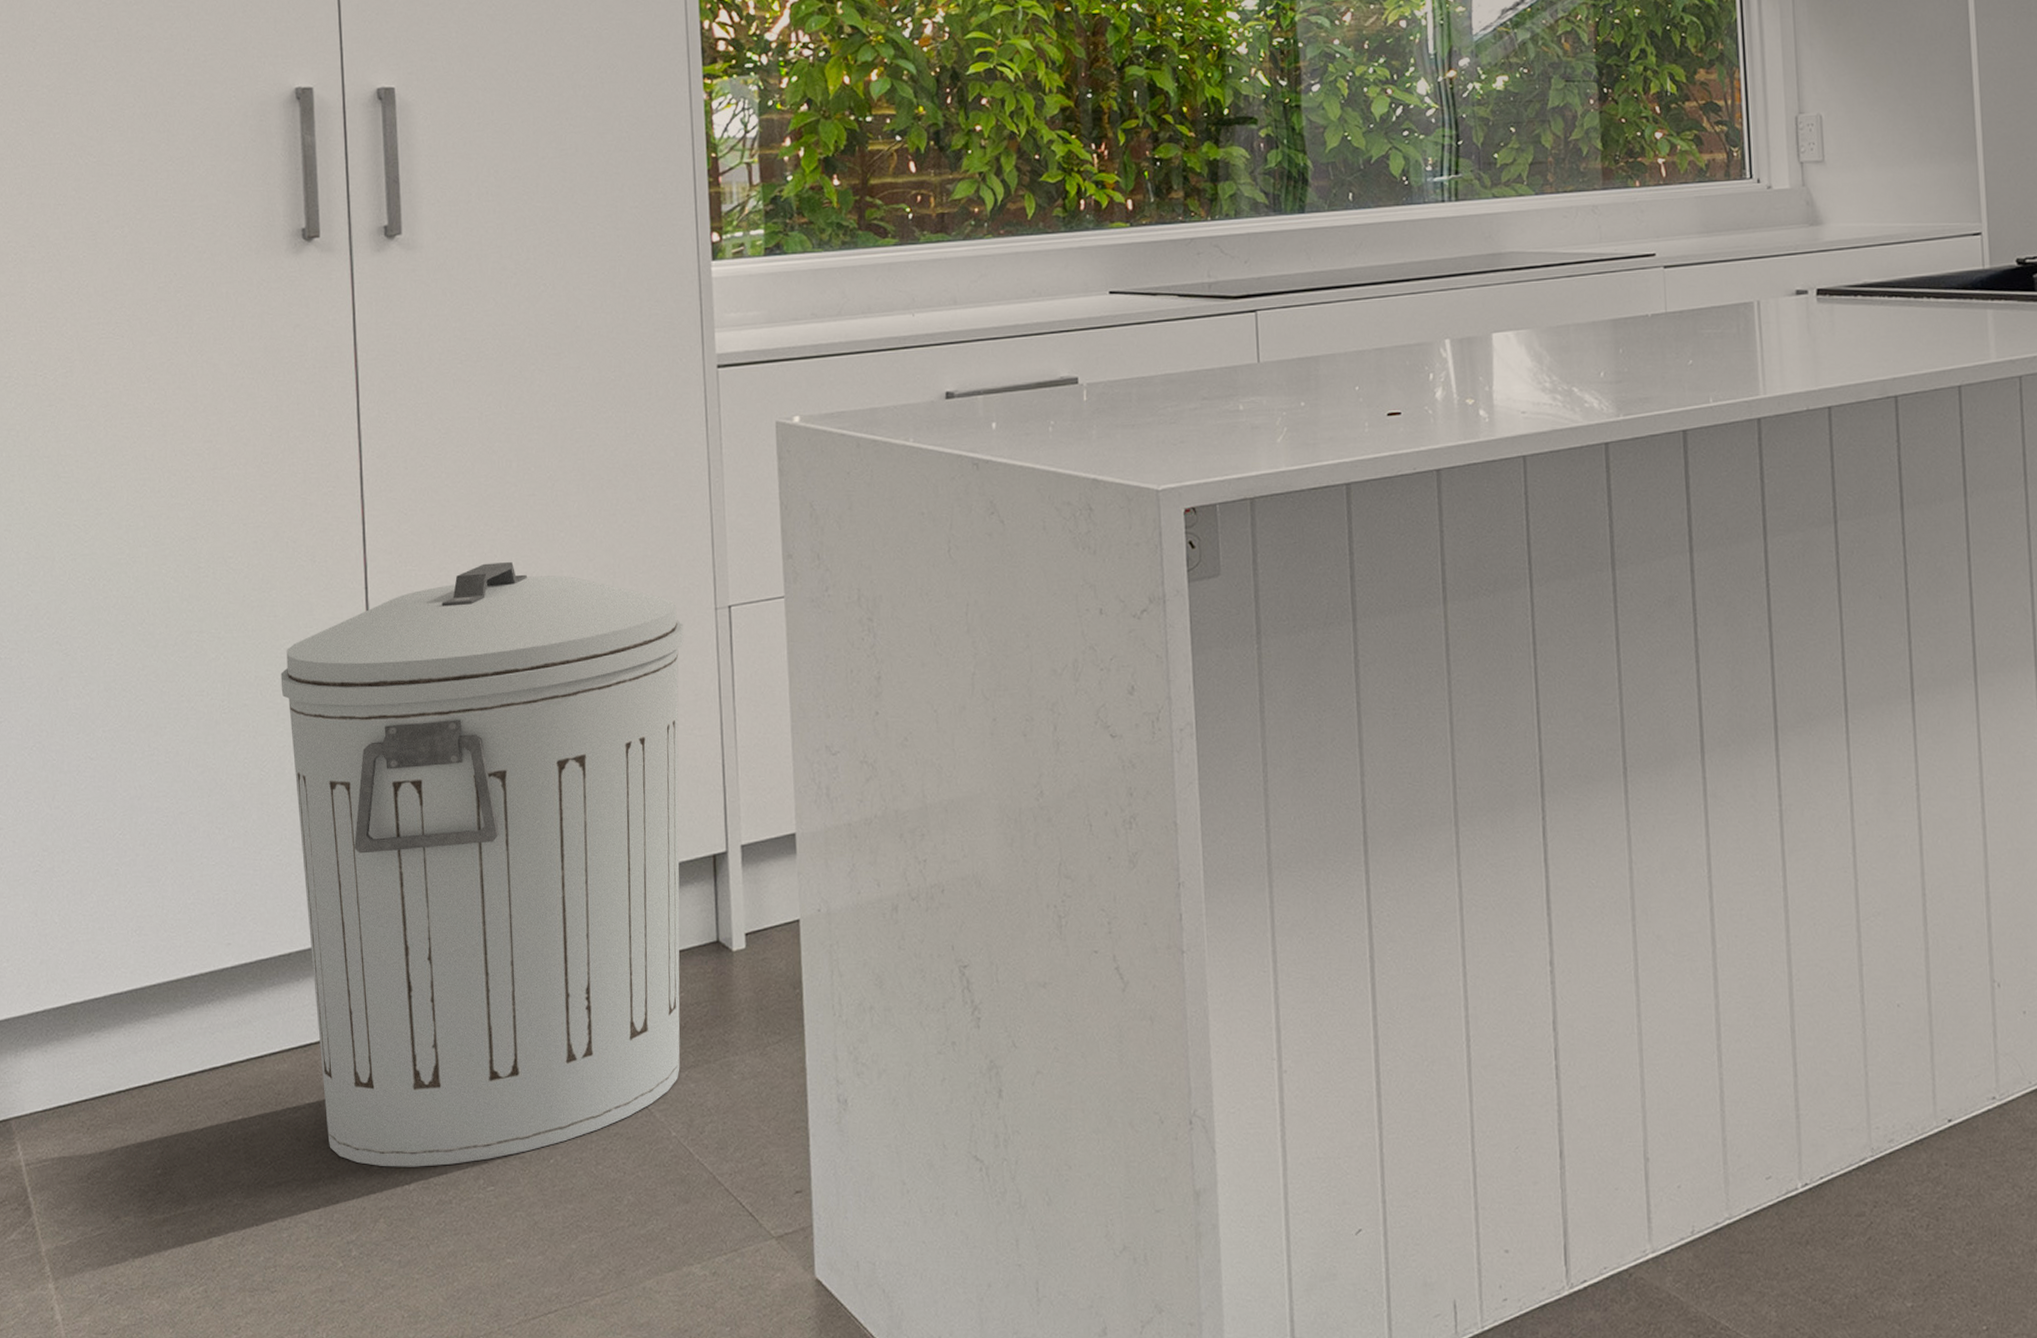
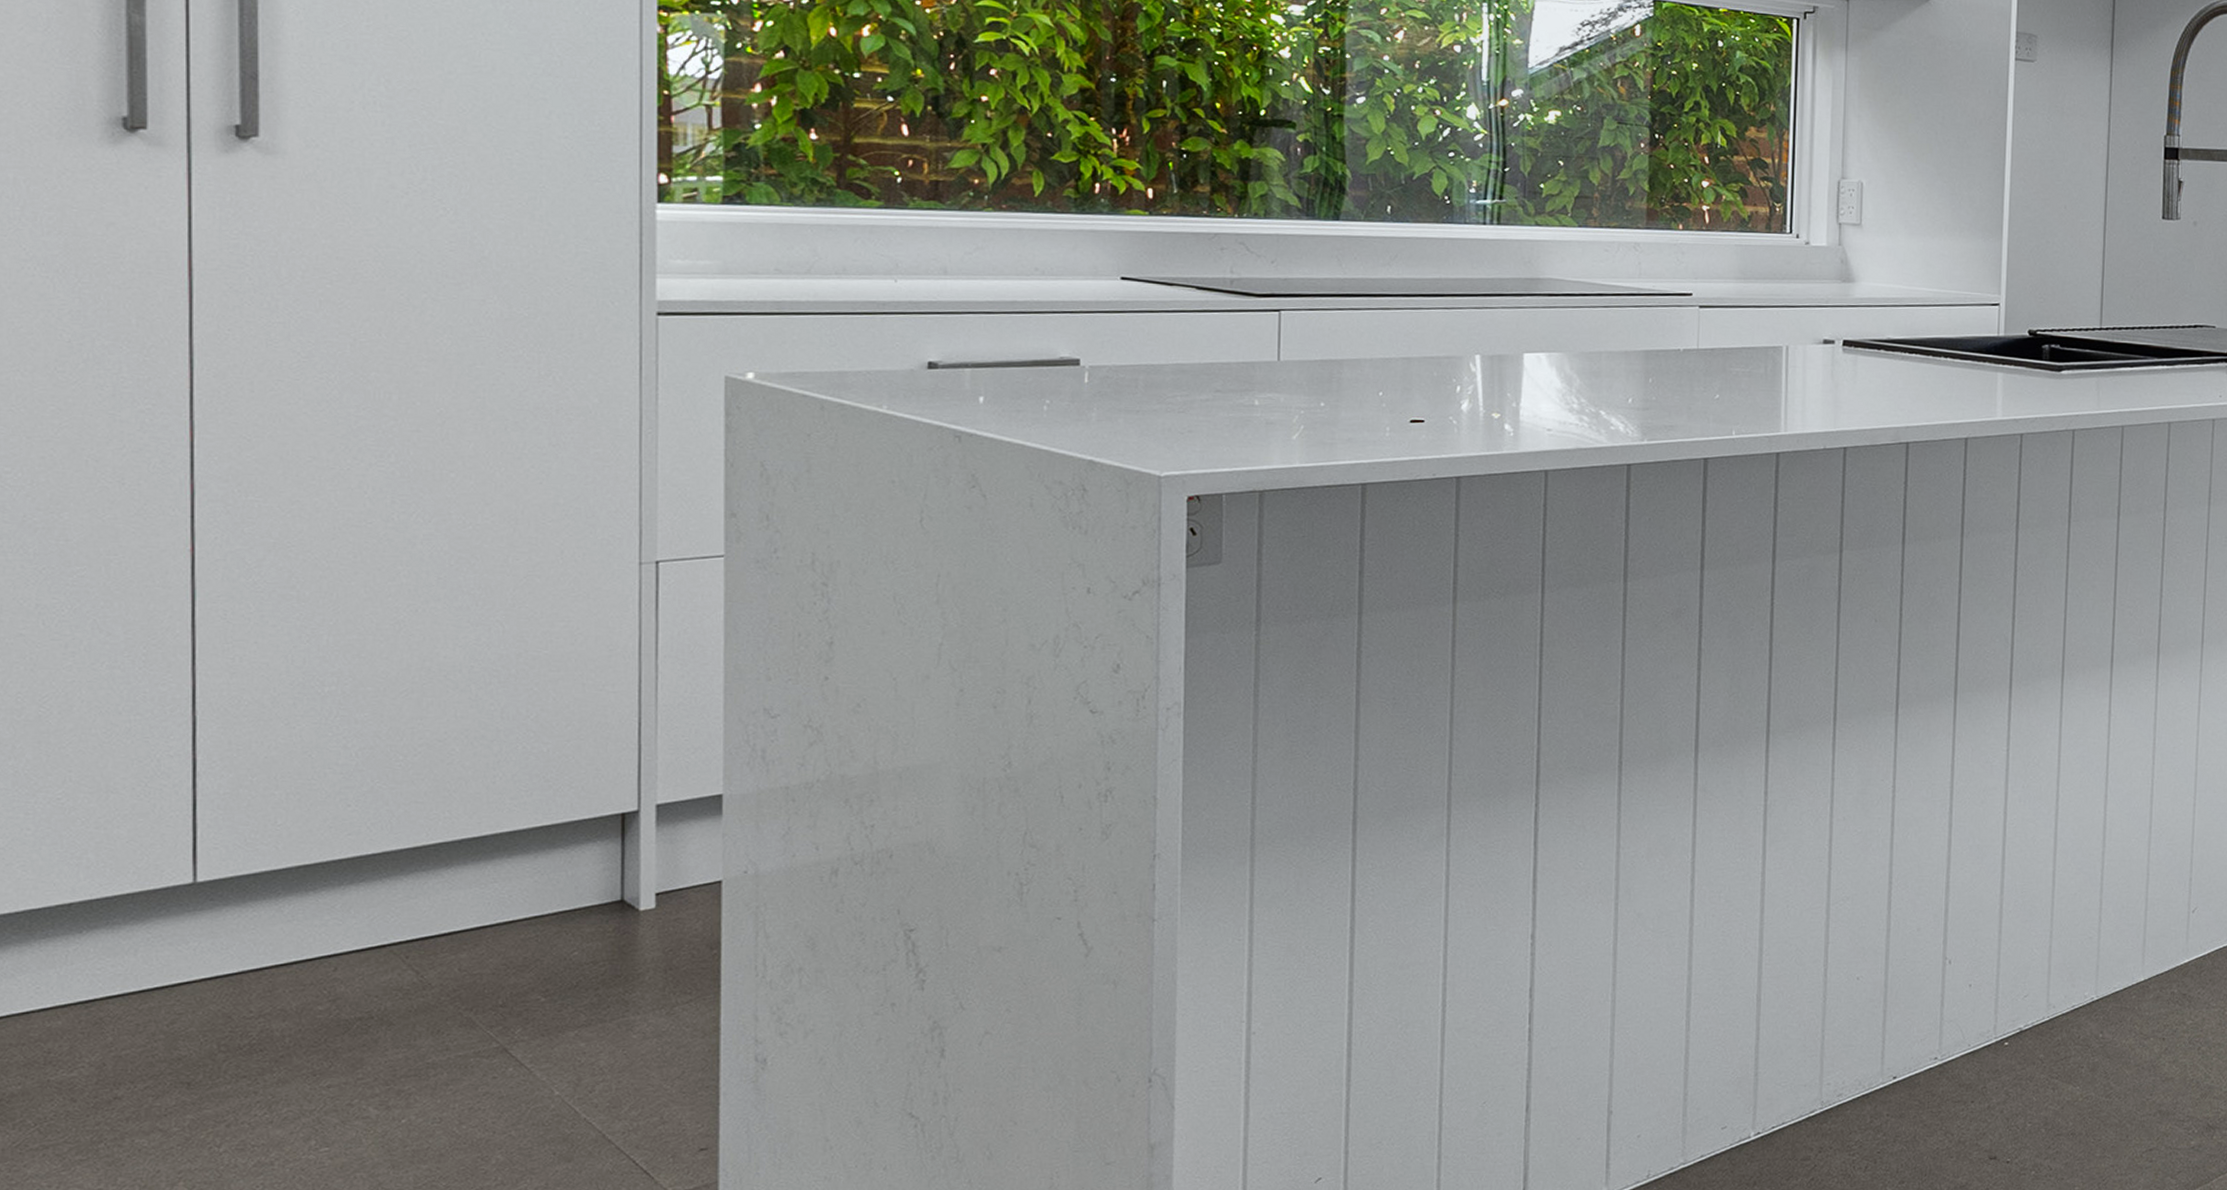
trash can: present [280,561,684,1167] -> none [71,499,599,1129]

